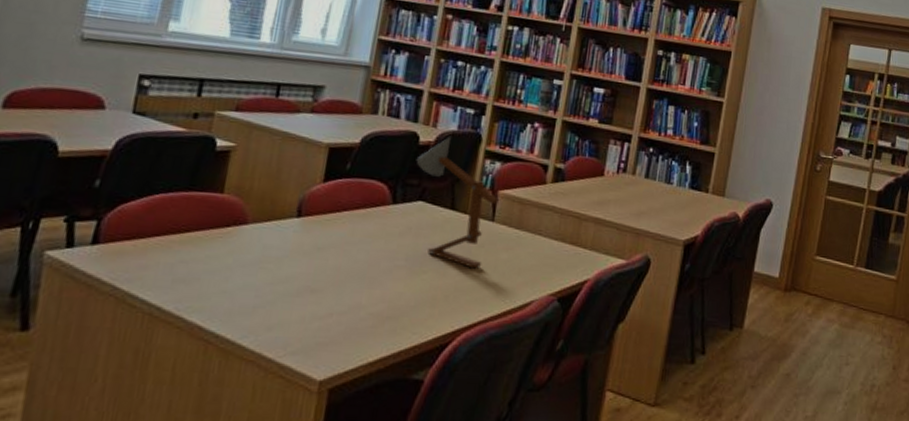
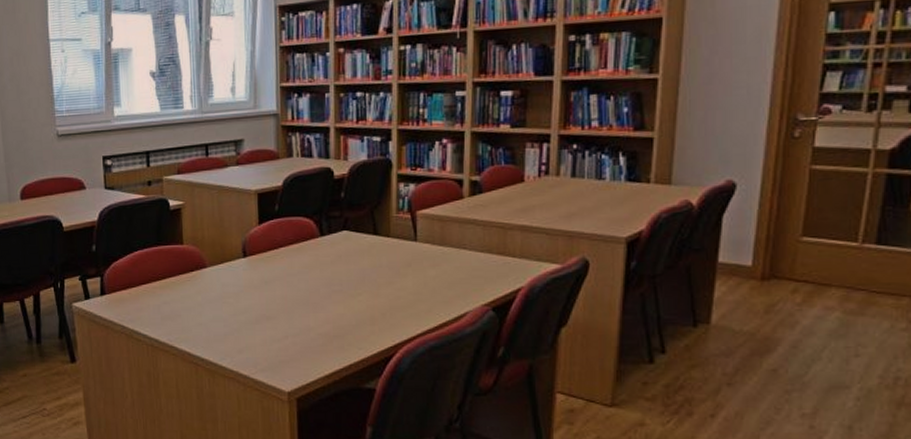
desk lamp: present [416,136,499,269] -> none [334,166,418,287]

